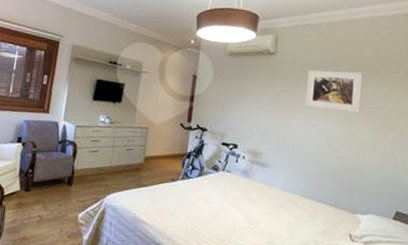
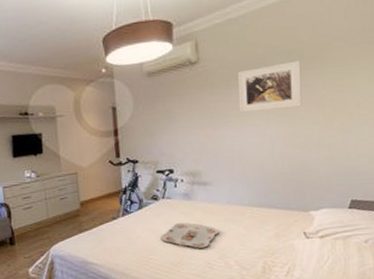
serving tray: none [214,198,271,229] -> present [161,222,220,249]

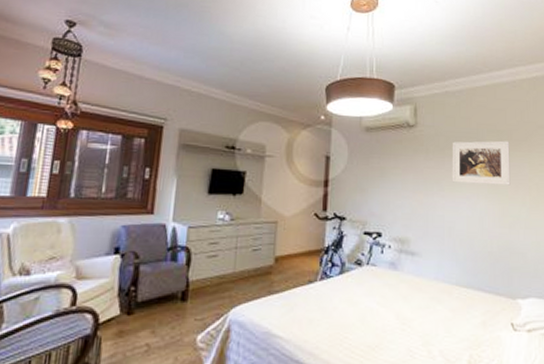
serving tray: present [161,222,220,249] -> none [360,296,425,330]

